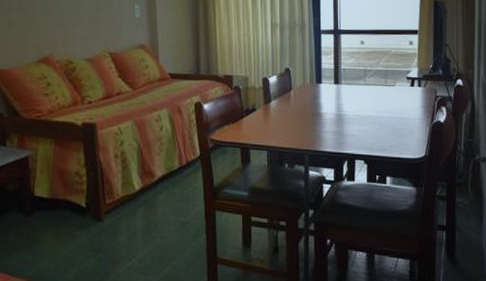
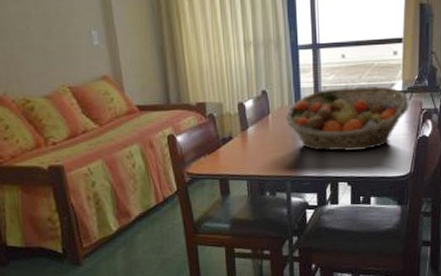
fruit basket: none [306,71,425,132] -> present [285,85,409,152]

